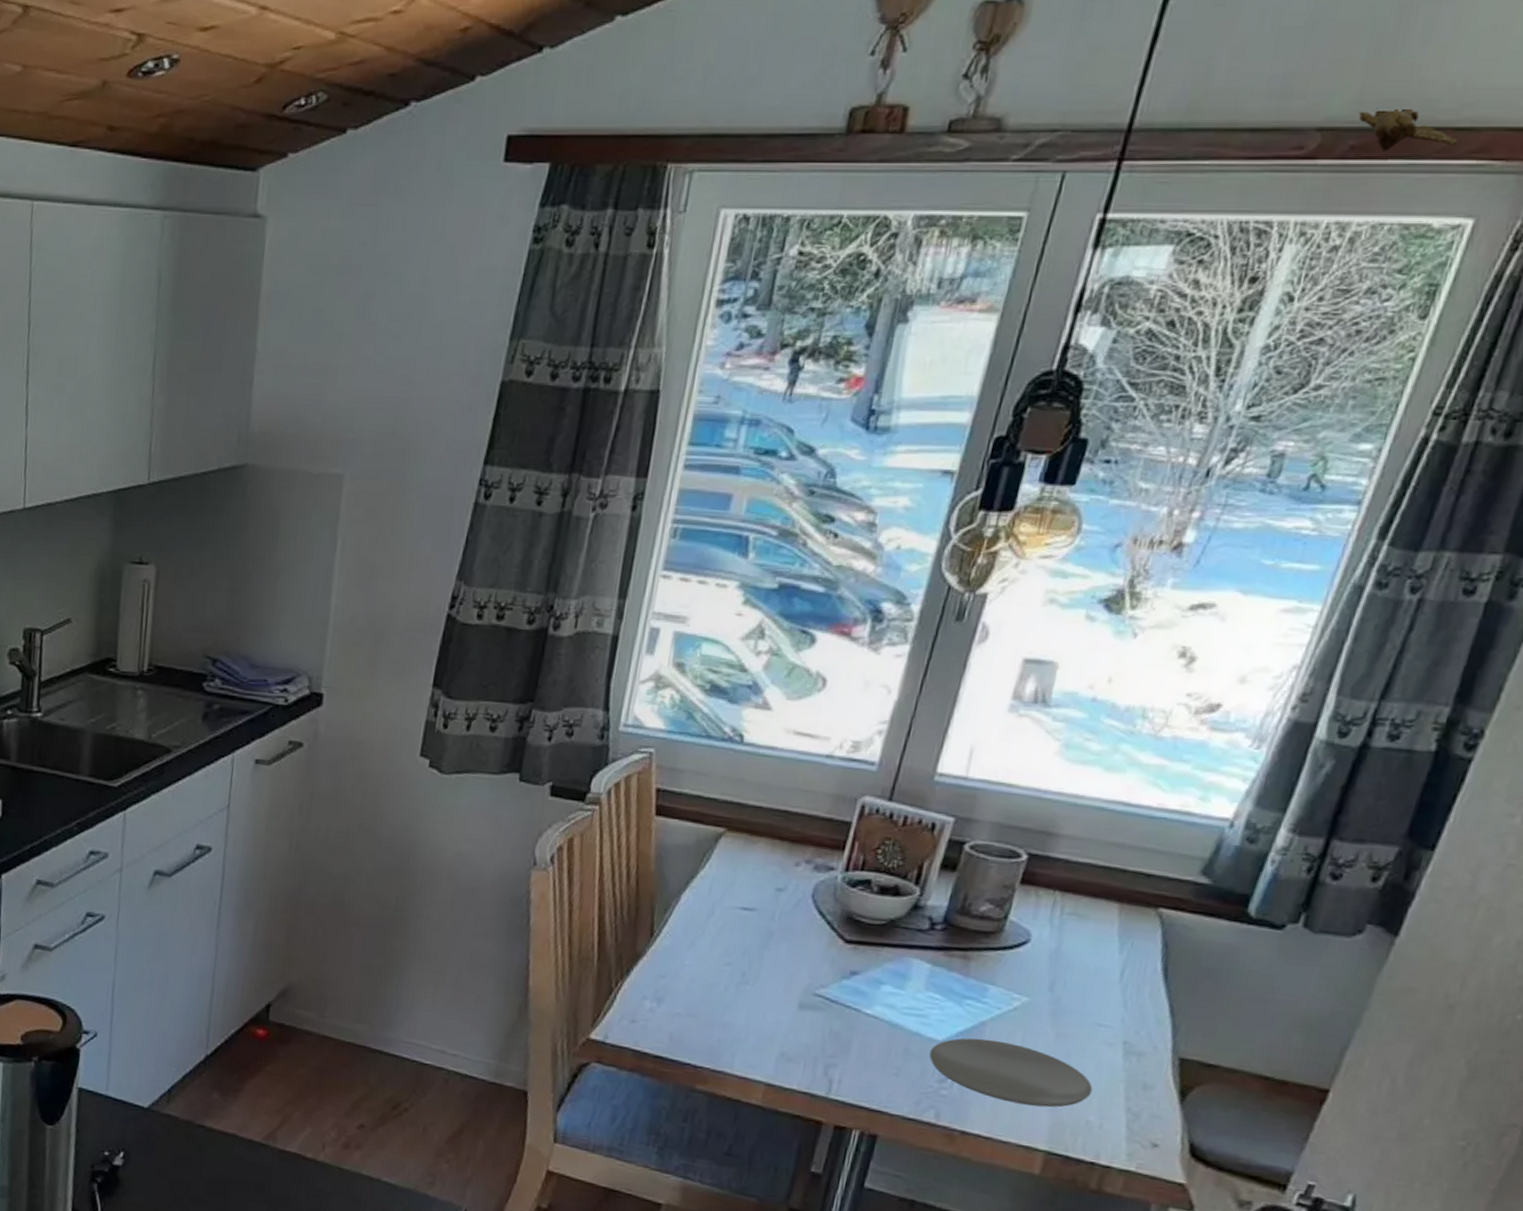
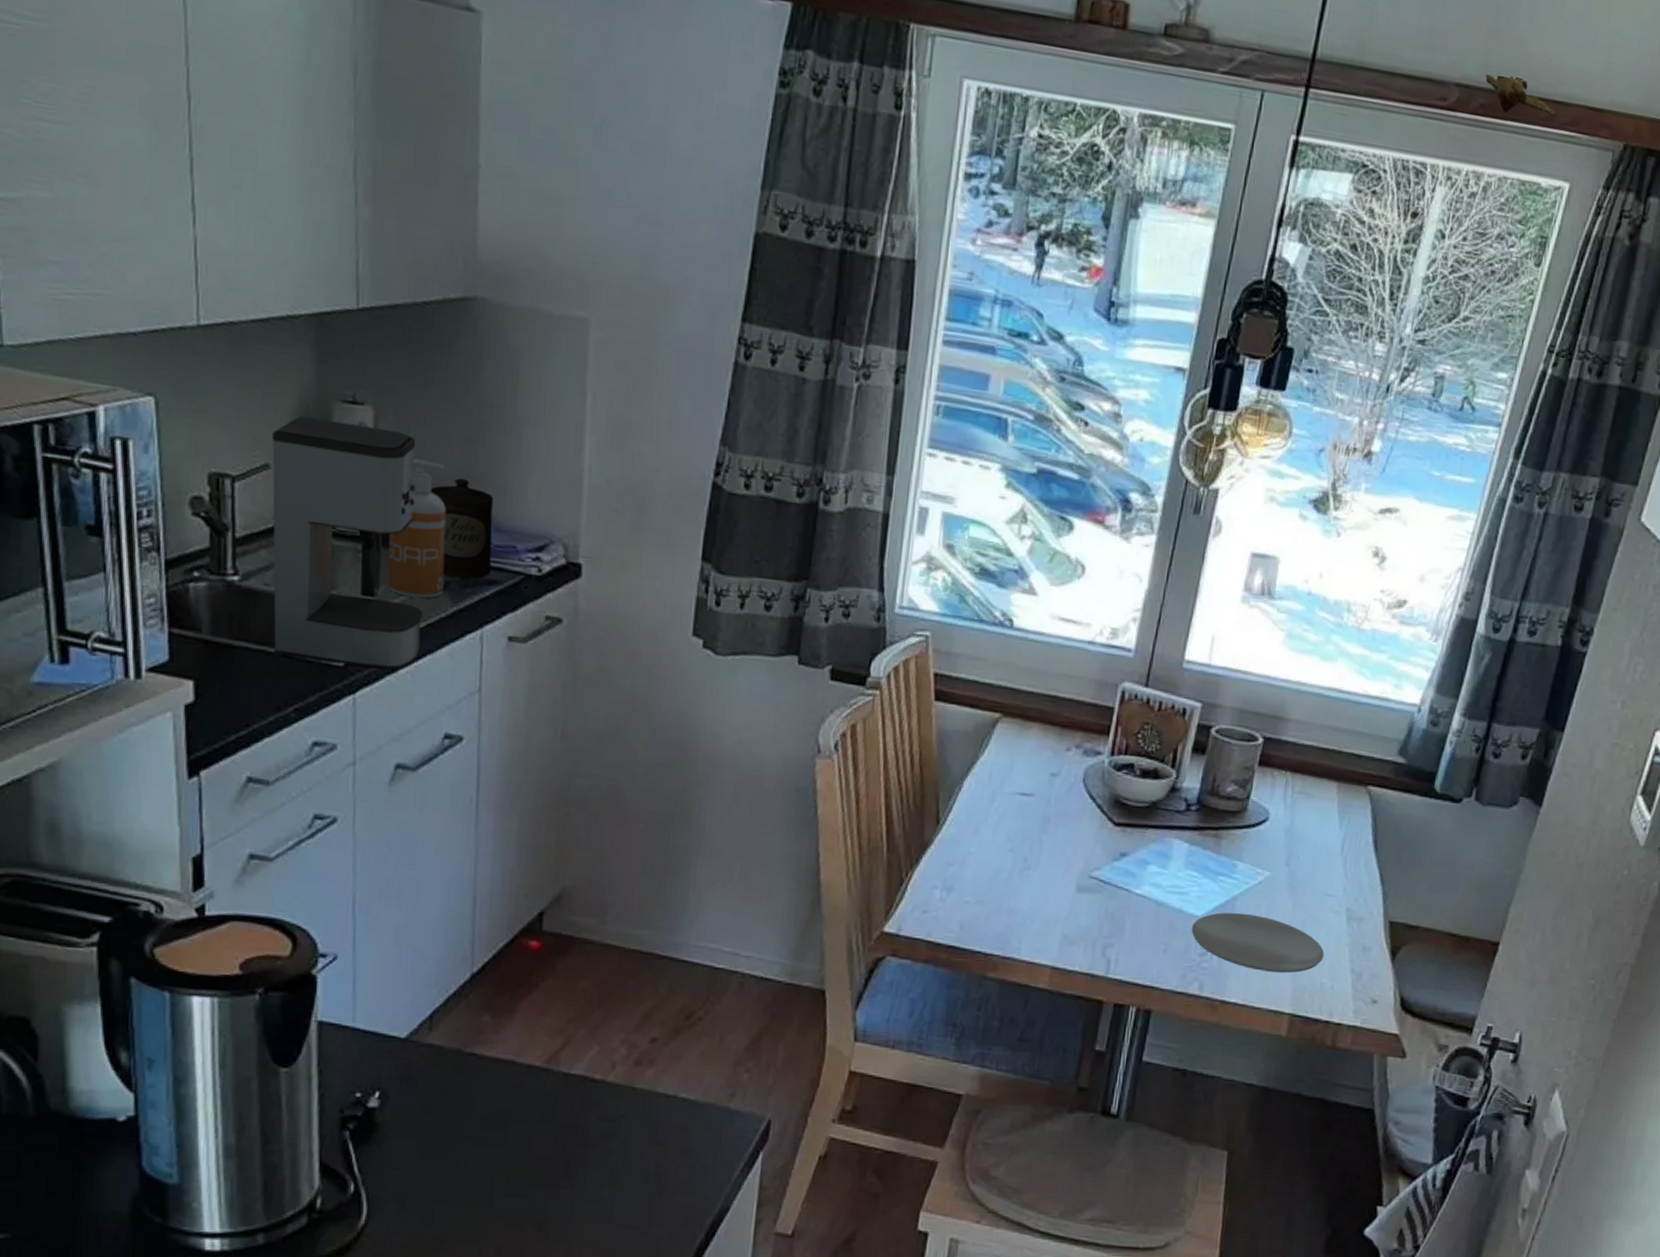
coffee maker: none [64,576,189,790] -> present [271,415,423,671]
soap dispenser: none [157,608,211,728] -> present [387,459,447,599]
canister: none [197,622,251,709] -> present [429,478,494,579]

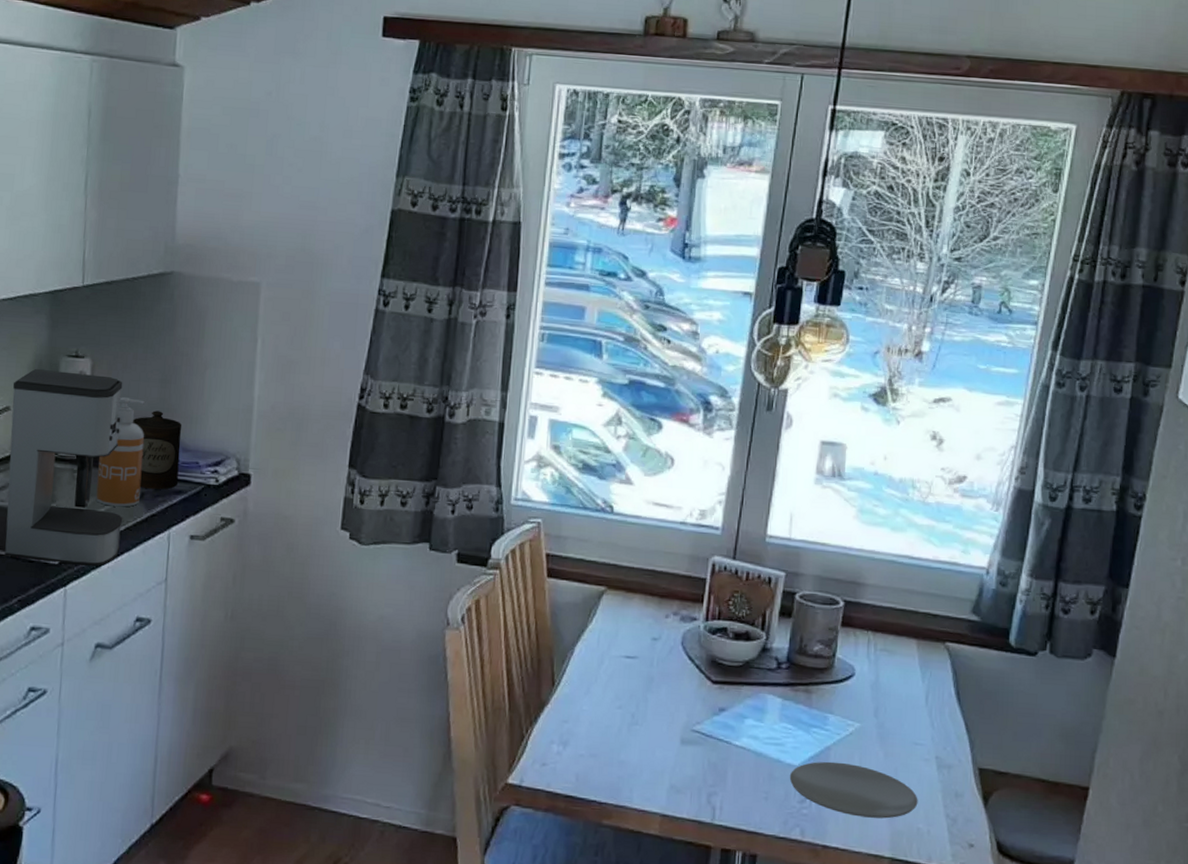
decorative figurine: present [1485,73,1556,116] -> none [992,45,1057,75]

